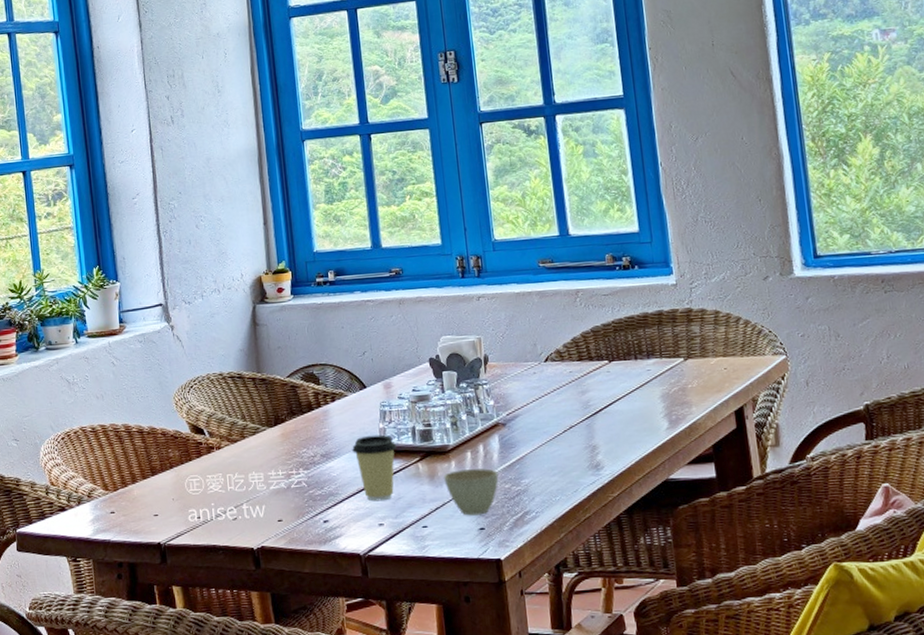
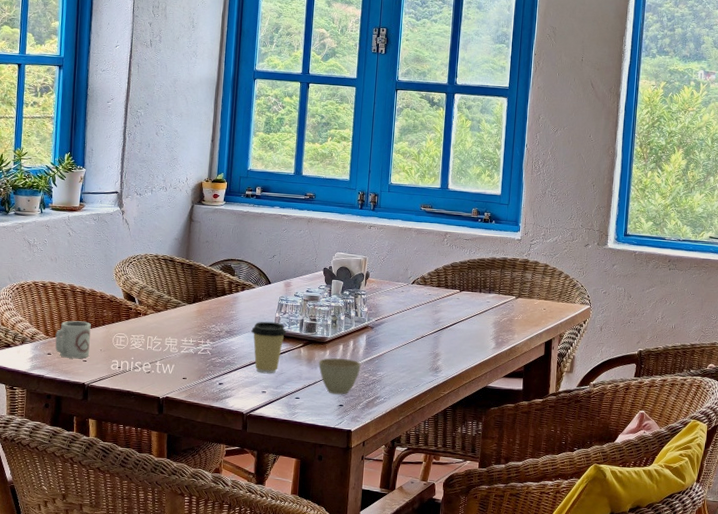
cup: none [116,467,160,515] -> present [55,320,91,359]

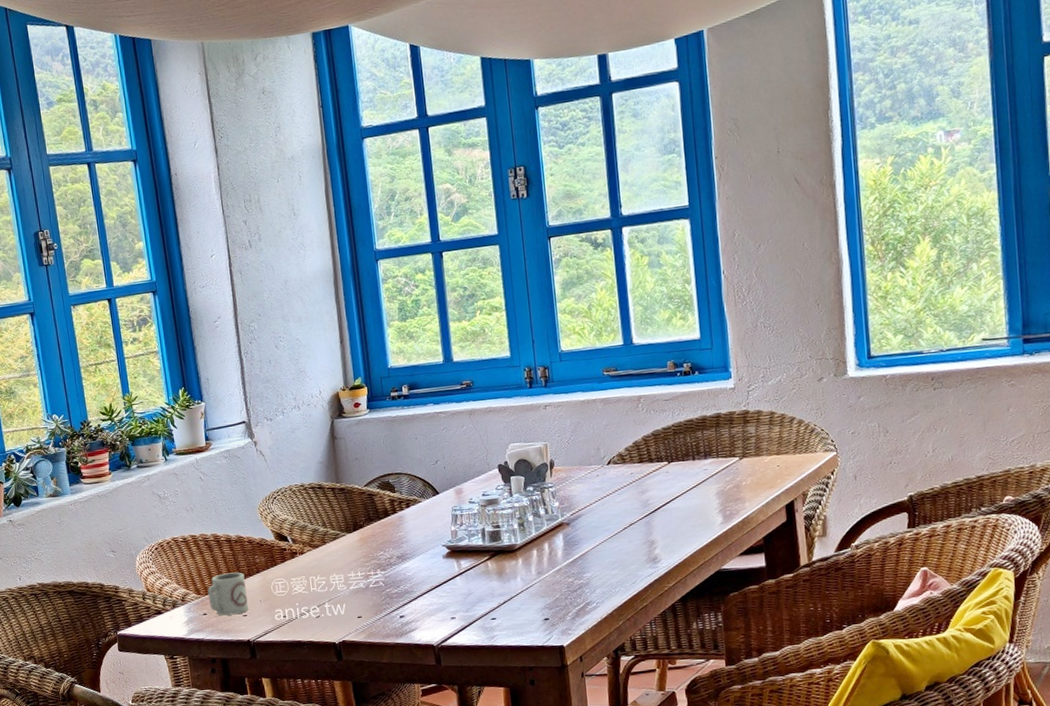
coffee cup: present [251,321,287,374] -> none [426,536,468,598]
cup: present [319,358,361,395] -> none [511,564,563,608]

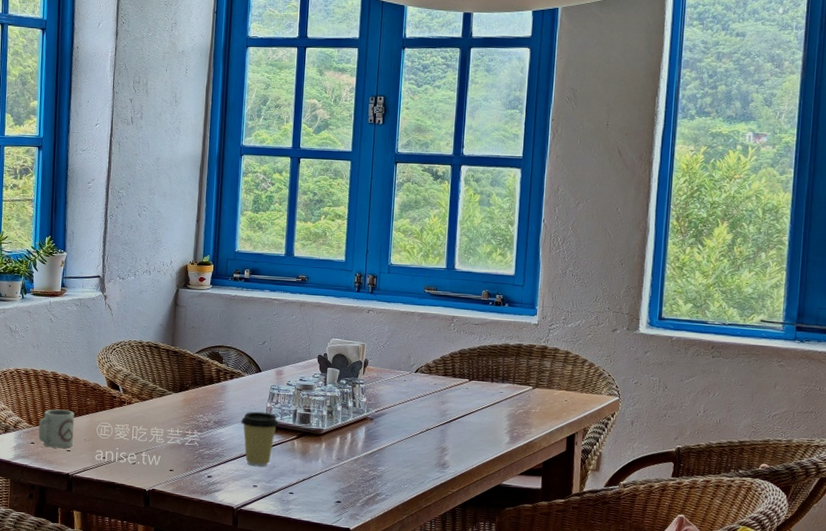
coffee cup: none [426,536,468,598] -> present [241,411,279,467]

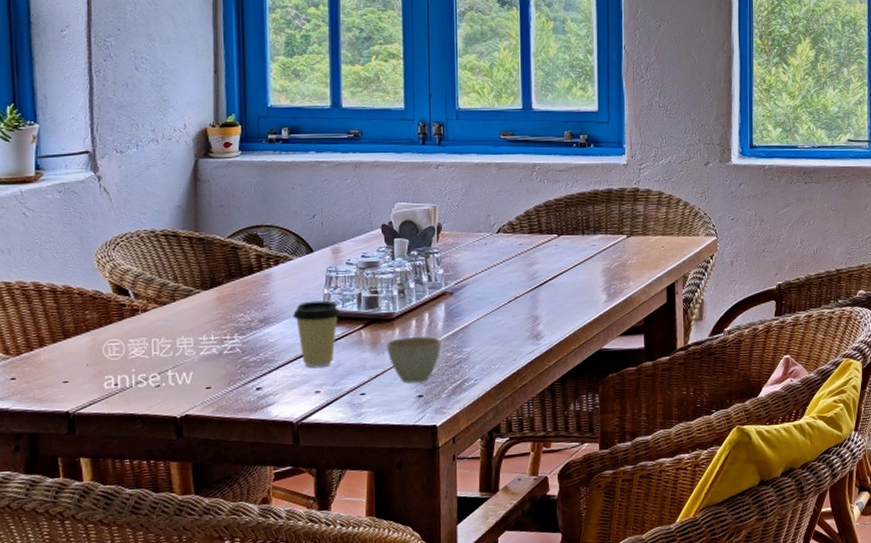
cup: present [38,409,75,449] -> none [19,329,71,382]
cup: none [314,451,360,491] -> present [387,336,441,383]

